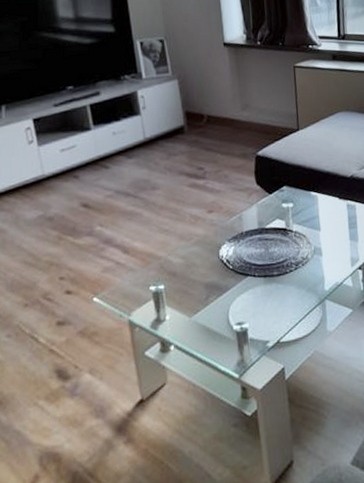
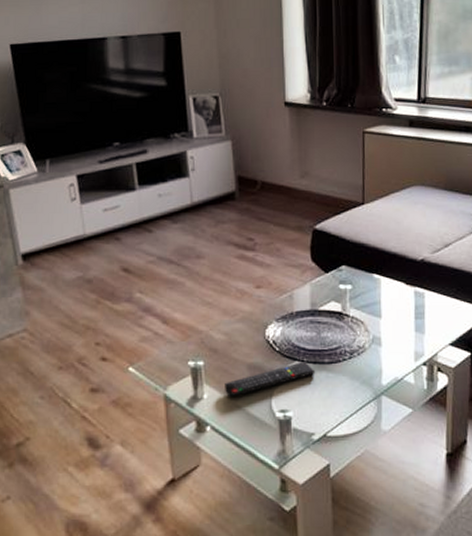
remote control: none [185,276,267,316] -> present [225,362,316,397]

